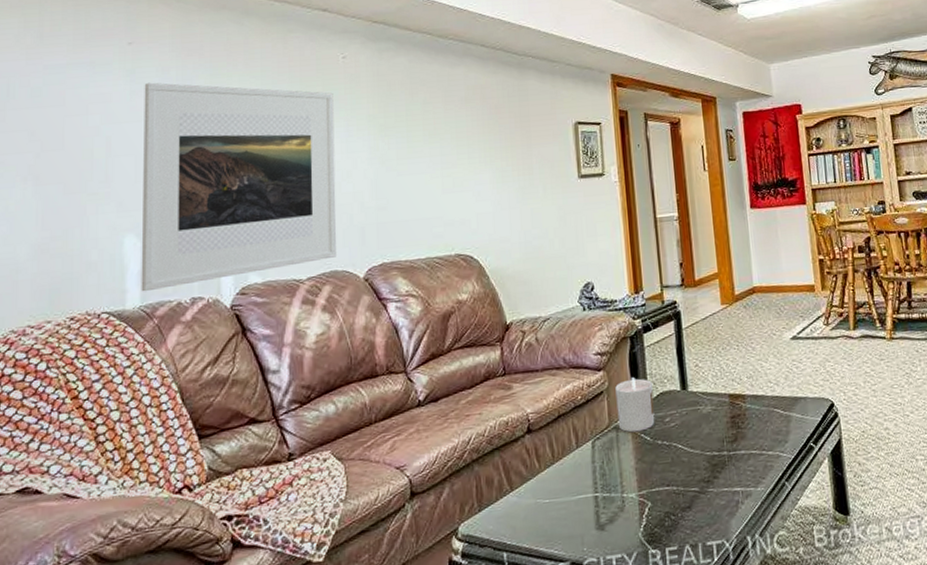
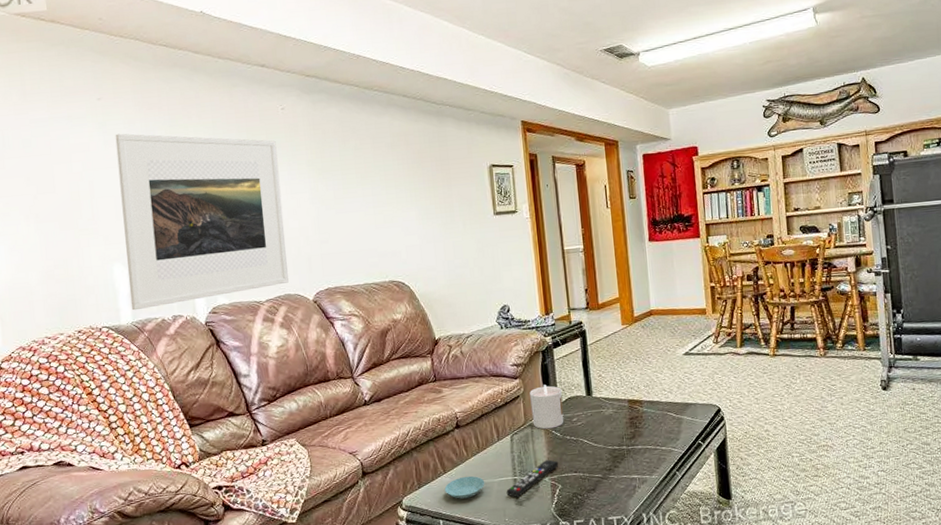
saucer: none [510,493,560,524] -> present [444,476,485,499]
remote control: none [585,470,649,521] -> present [506,459,559,498]

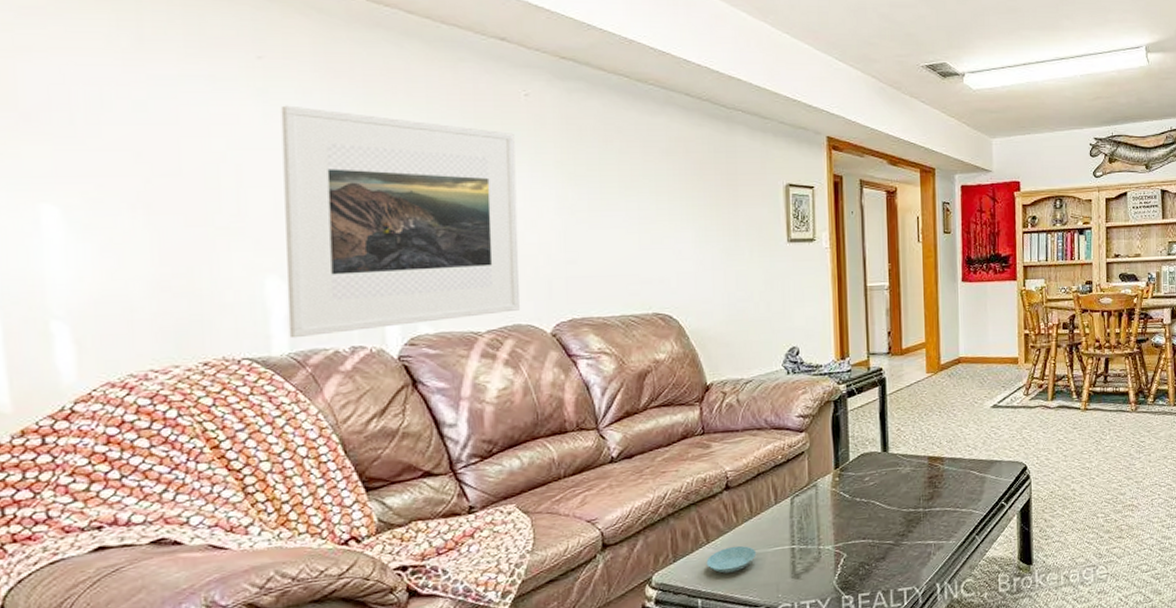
remote control: present [506,459,559,498] -> none [781,525,845,570]
candle: present [530,384,564,430] -> none [817,439,855,491]

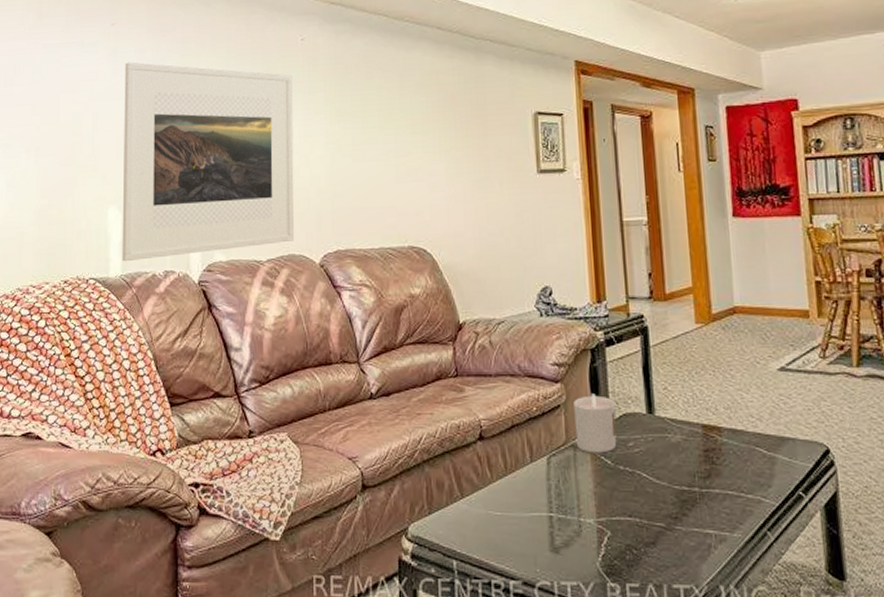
saucer: present [706,545,757,574] -> none [461,505,512,535]
candle: none [817,439,855,491] -> present [574,394,617,453]

